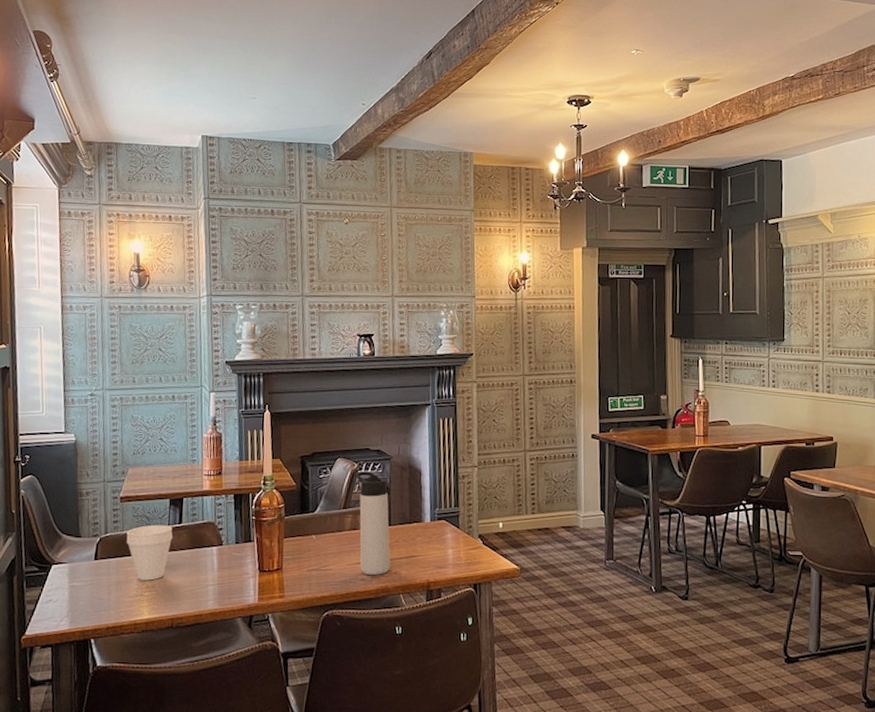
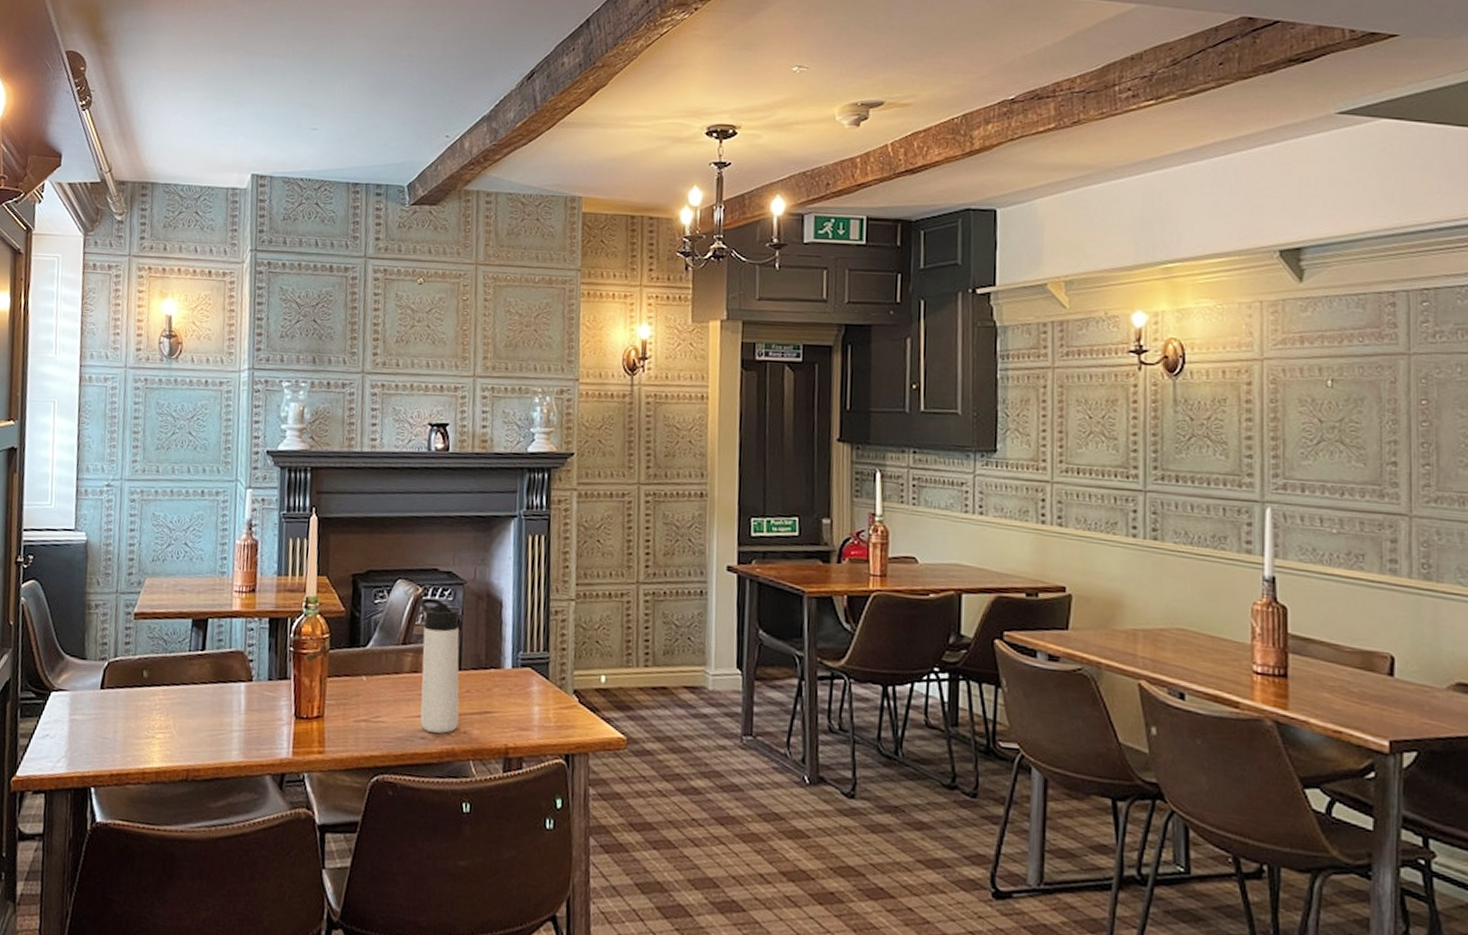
cup: present [126,524,173,581] -> none [138,649,194,720]

